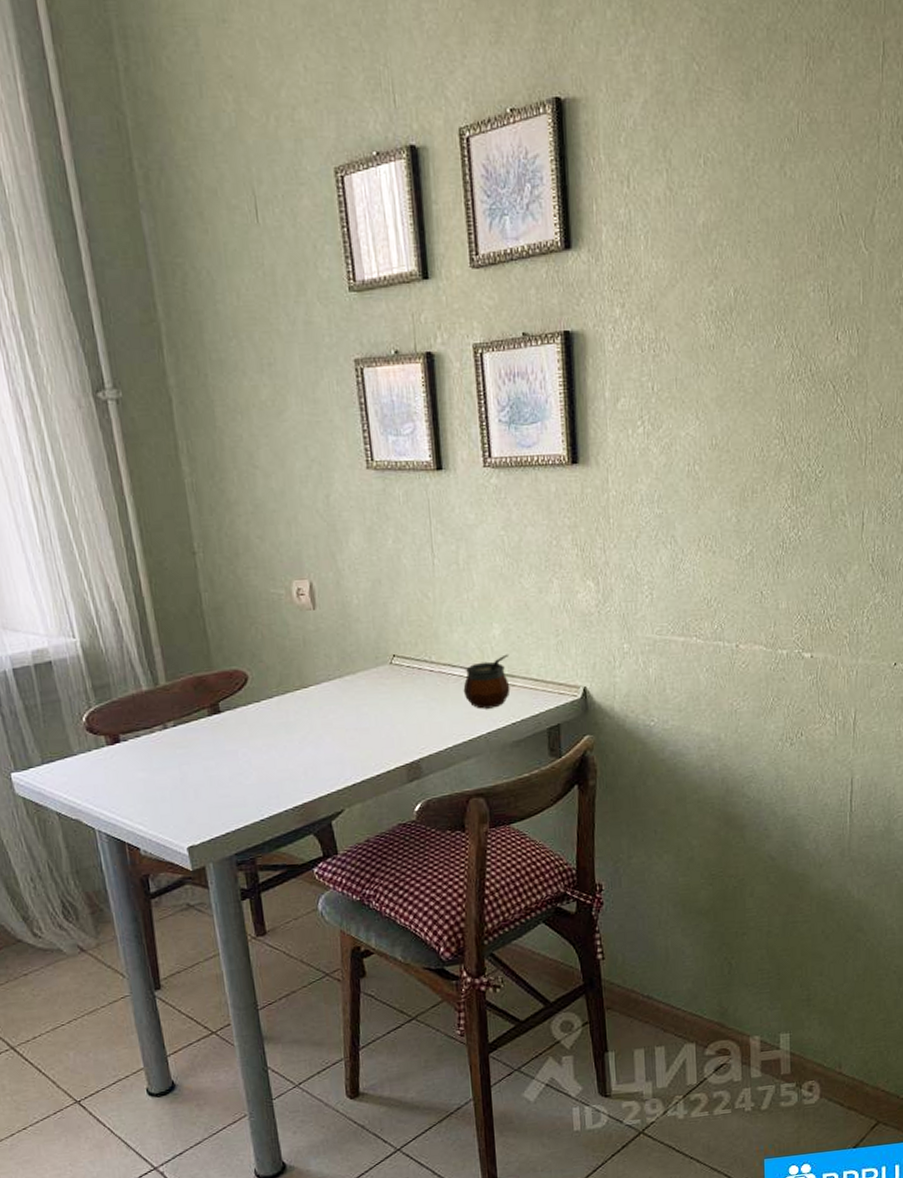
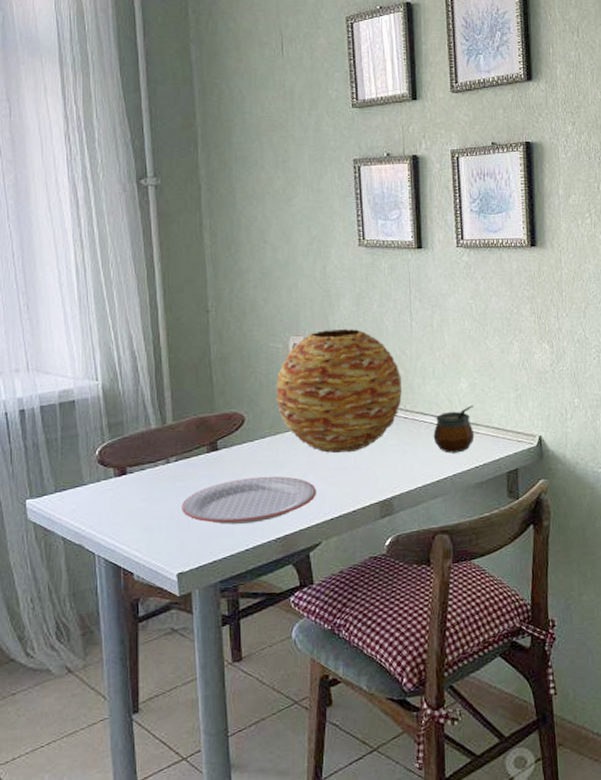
plate: none [185,739,336,794] -> present [182,476,317,525]
vase: none [280,569,427,713] -> present [276,328,403,453]

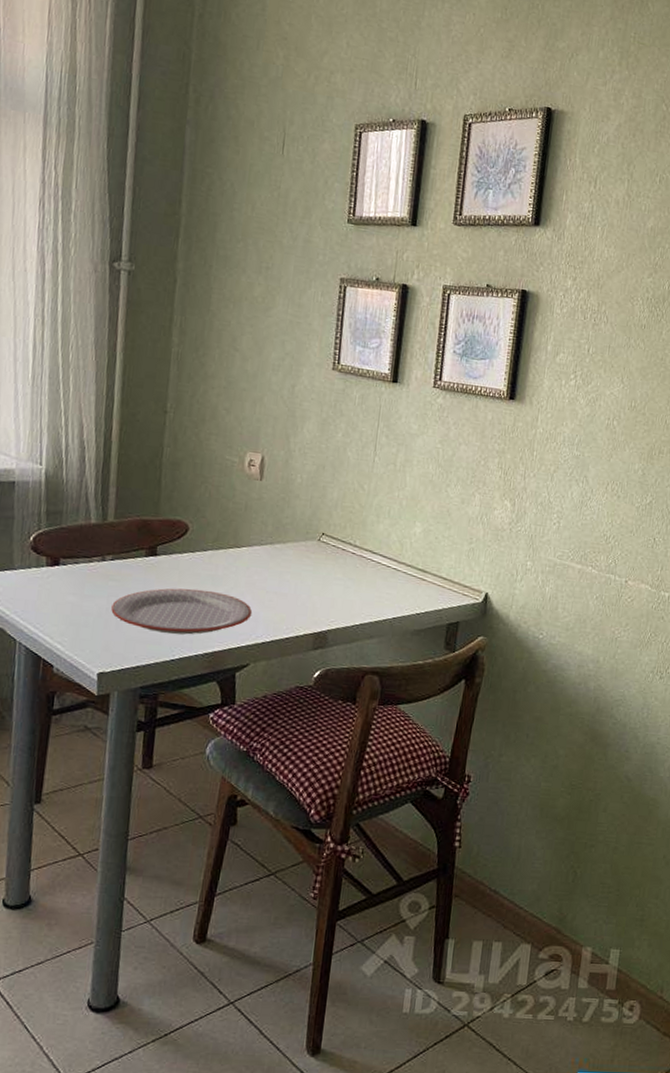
vase: present [276,328,403,453] -> none [224,451,356,580]
gourd: present [433,405,475,453] -> none [378,551,426,597]

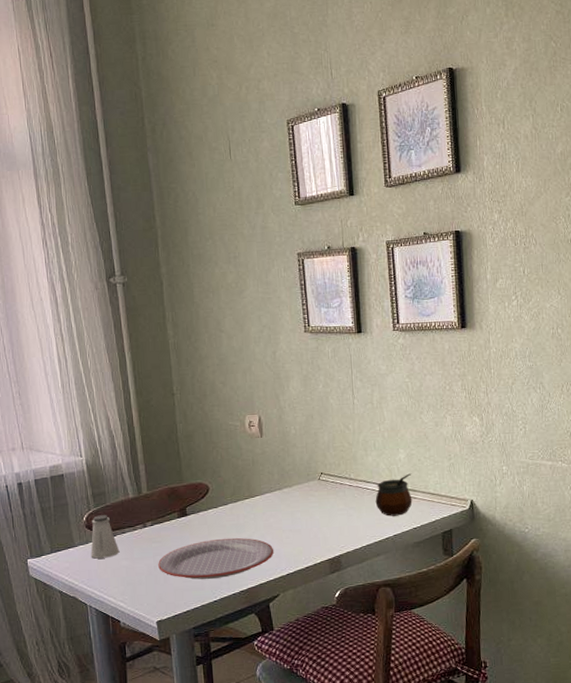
saltshaker: none [31,537,68,589] -> present [90,515,120,559]
gourd: none [378,551,426,597] -> present [375,473,412,516]

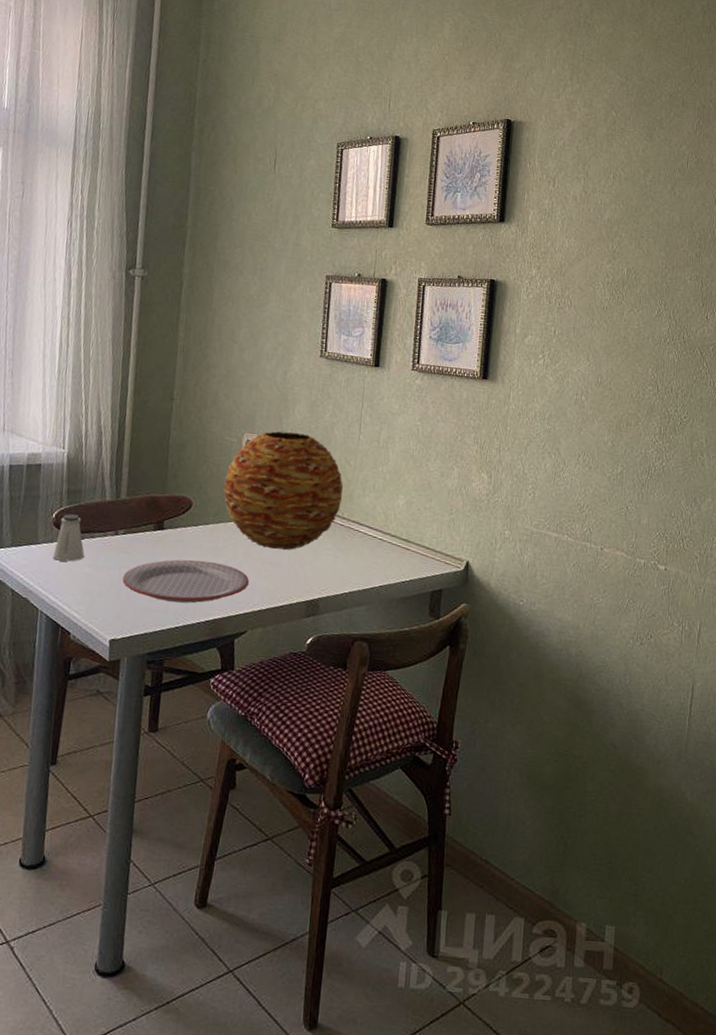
vase: none [235,407,347,517] -> present [223,431,343,551]
gourd: present [375,473,412,516] -> none [365,522,409,566]

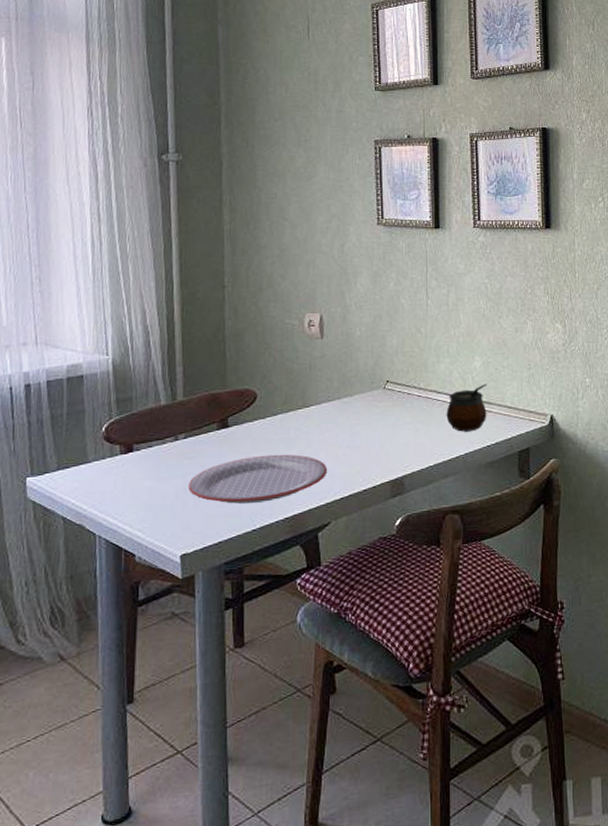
saltshaker: present [53,514,85,562] -> none [107,425,143,478]
vase: present [223,431,343,551] -> none [289,306,417,431]
gourd: none [365,522,409,566] -> present [446,384,488,432]

